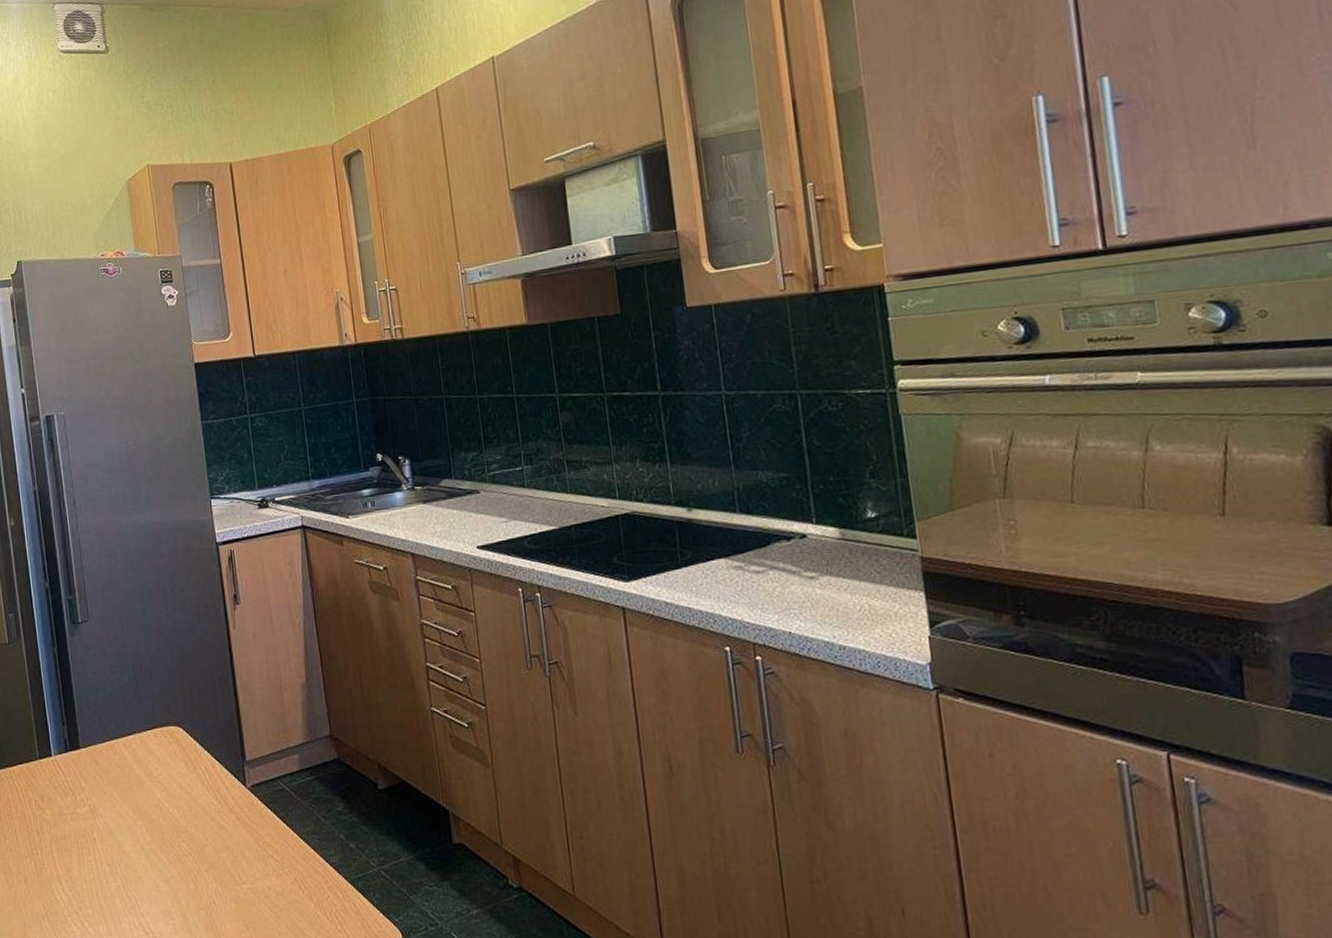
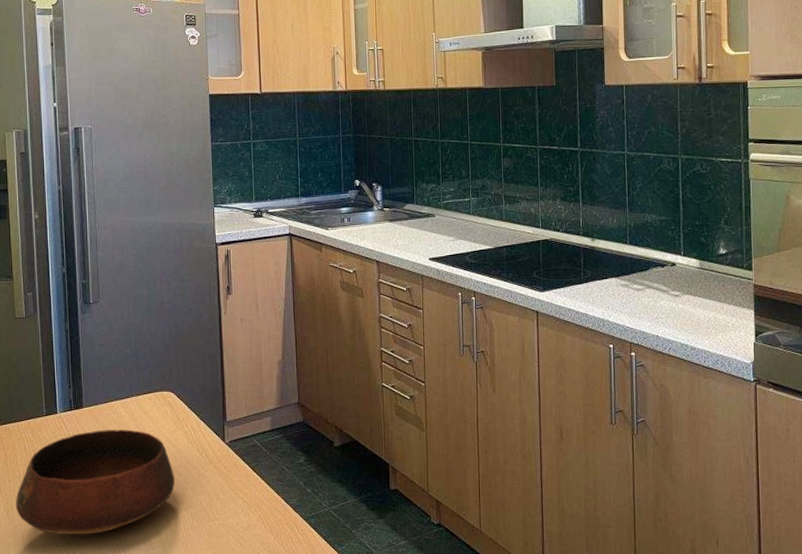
bowl: none [13,773,192,902] -> present [16,429,175,535]

